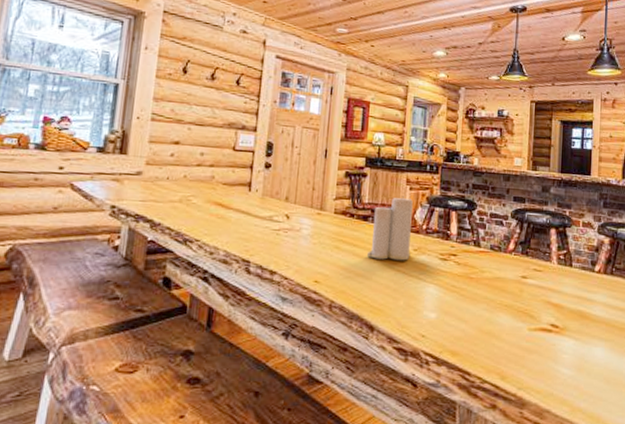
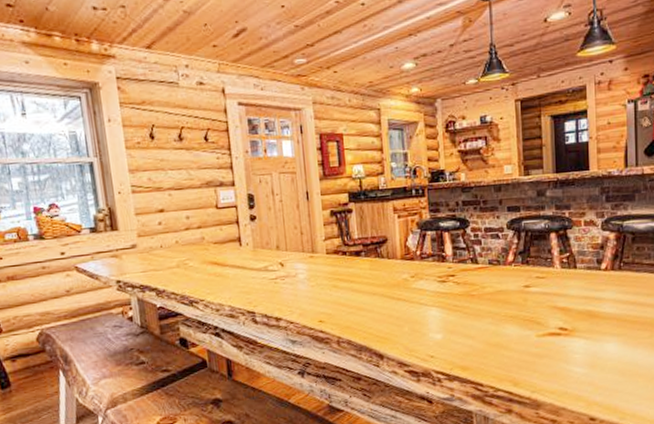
candle: present [367,196,413,261] -> none [366,225,408,292]

